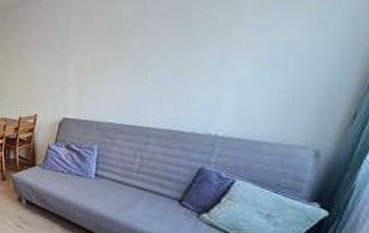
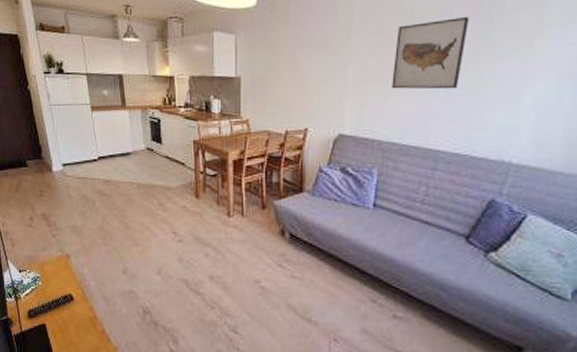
wall art: none [106,14,171,79] -> present [392,16,469,90]

